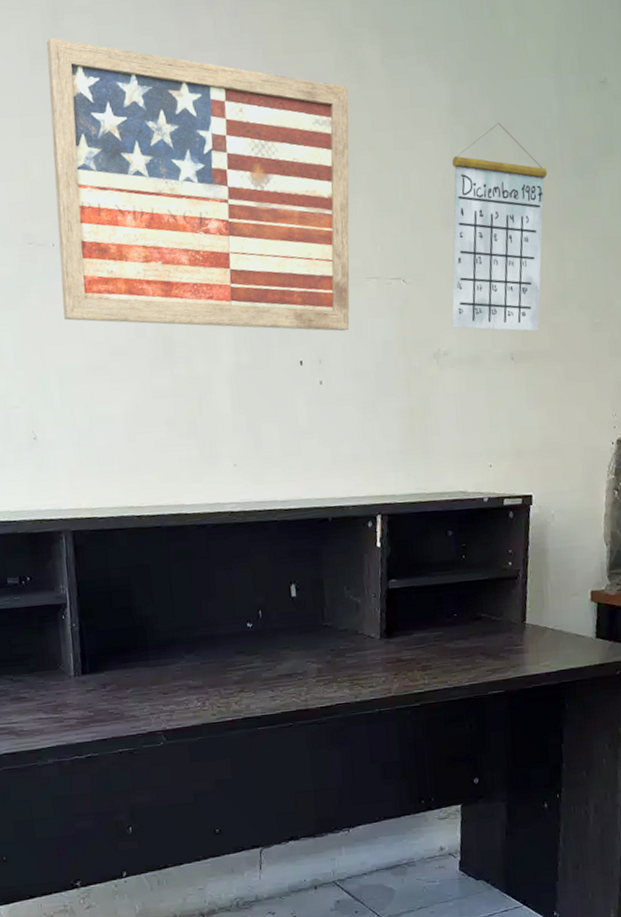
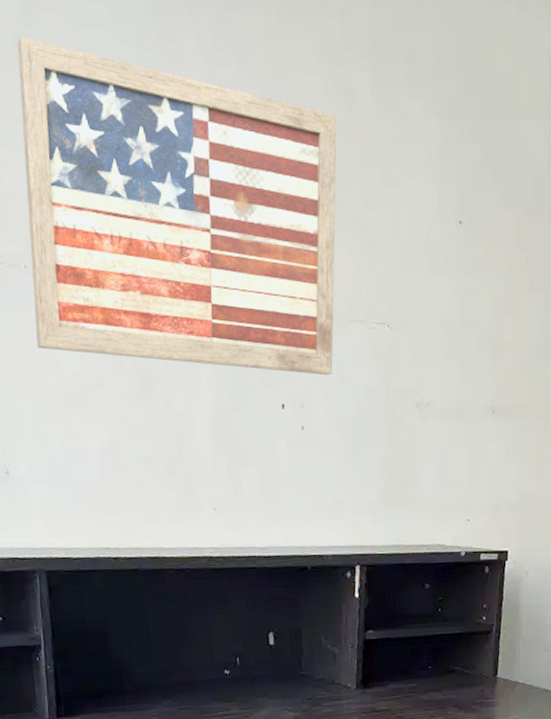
calendar: present [451,122,548,332] -> none [435,165,535,386]

